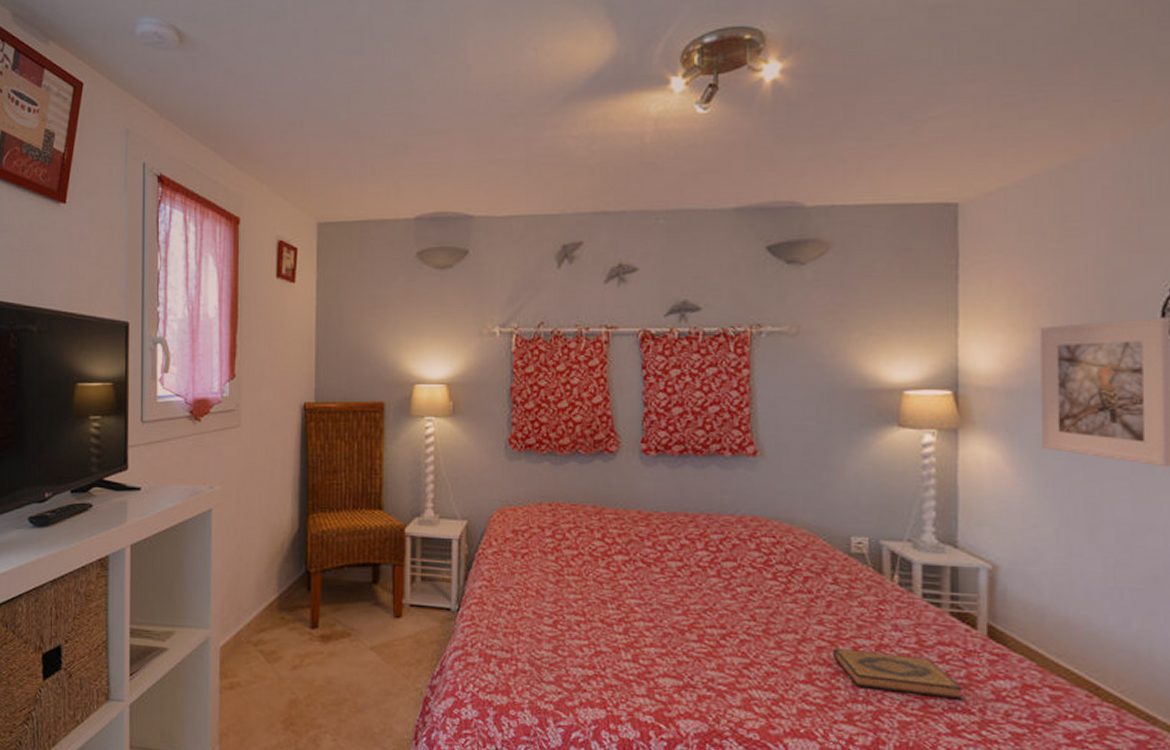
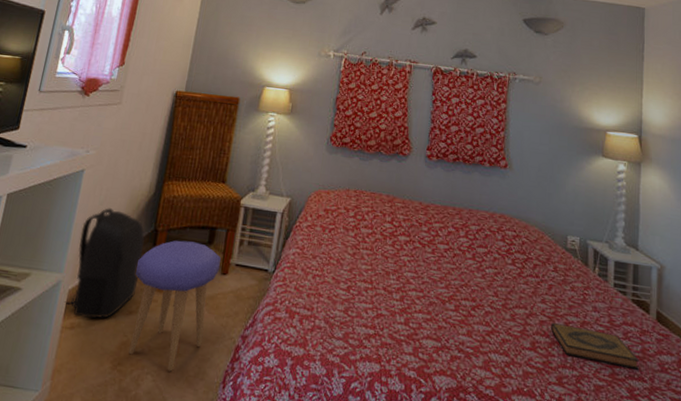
backpack: none [217,551,297,677] -> present [64,208,145,320]
stool: none [292,582,390,730] -> present [128,240,221,372]

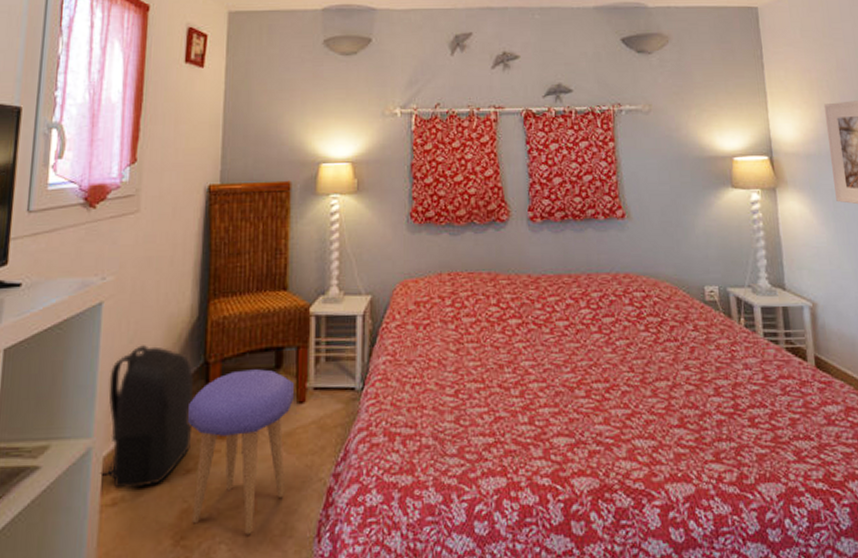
hardback book: present [551,323,639,370] -> none [699,390,804,428]

